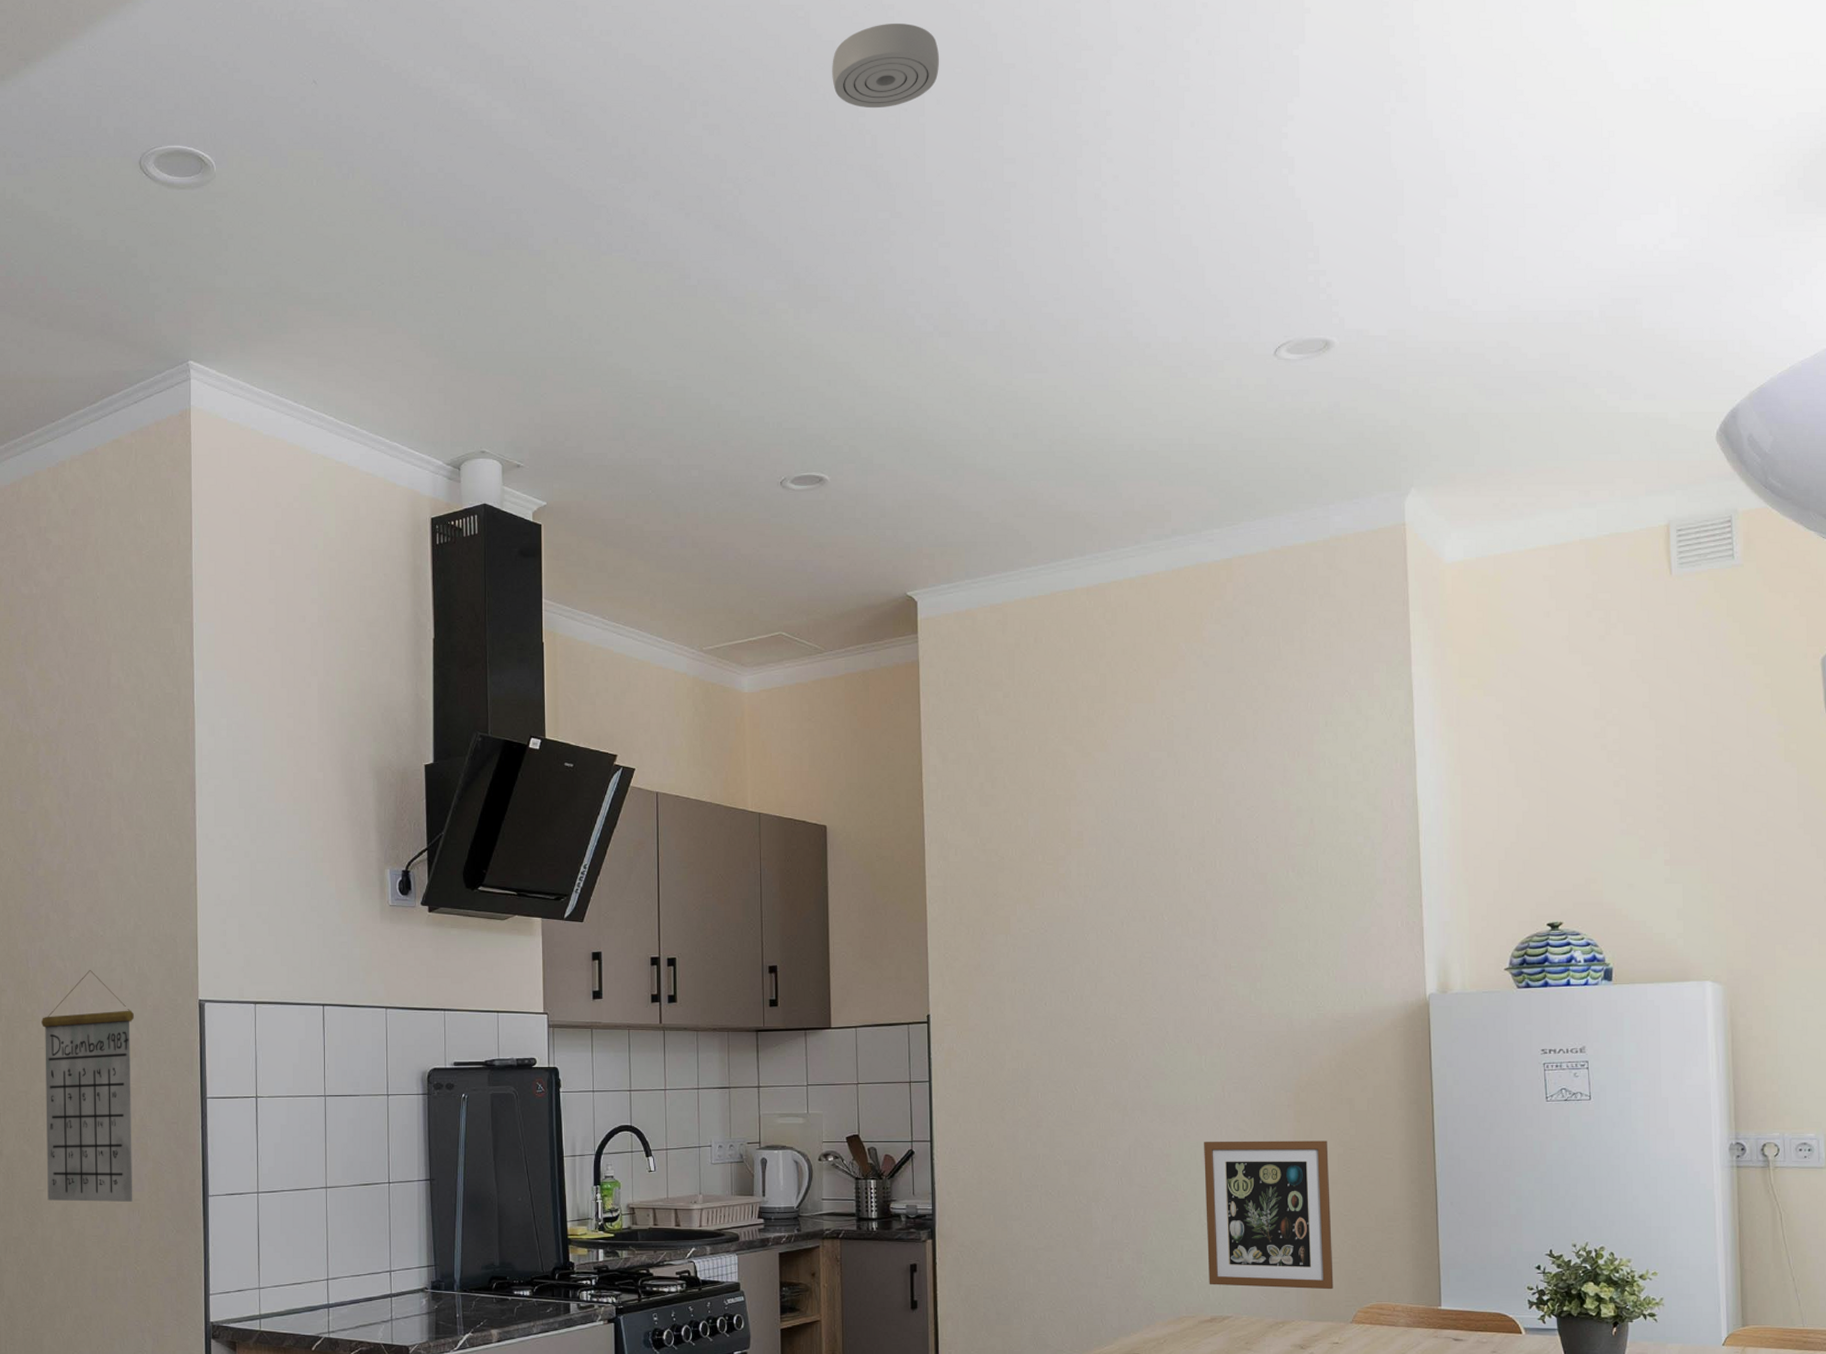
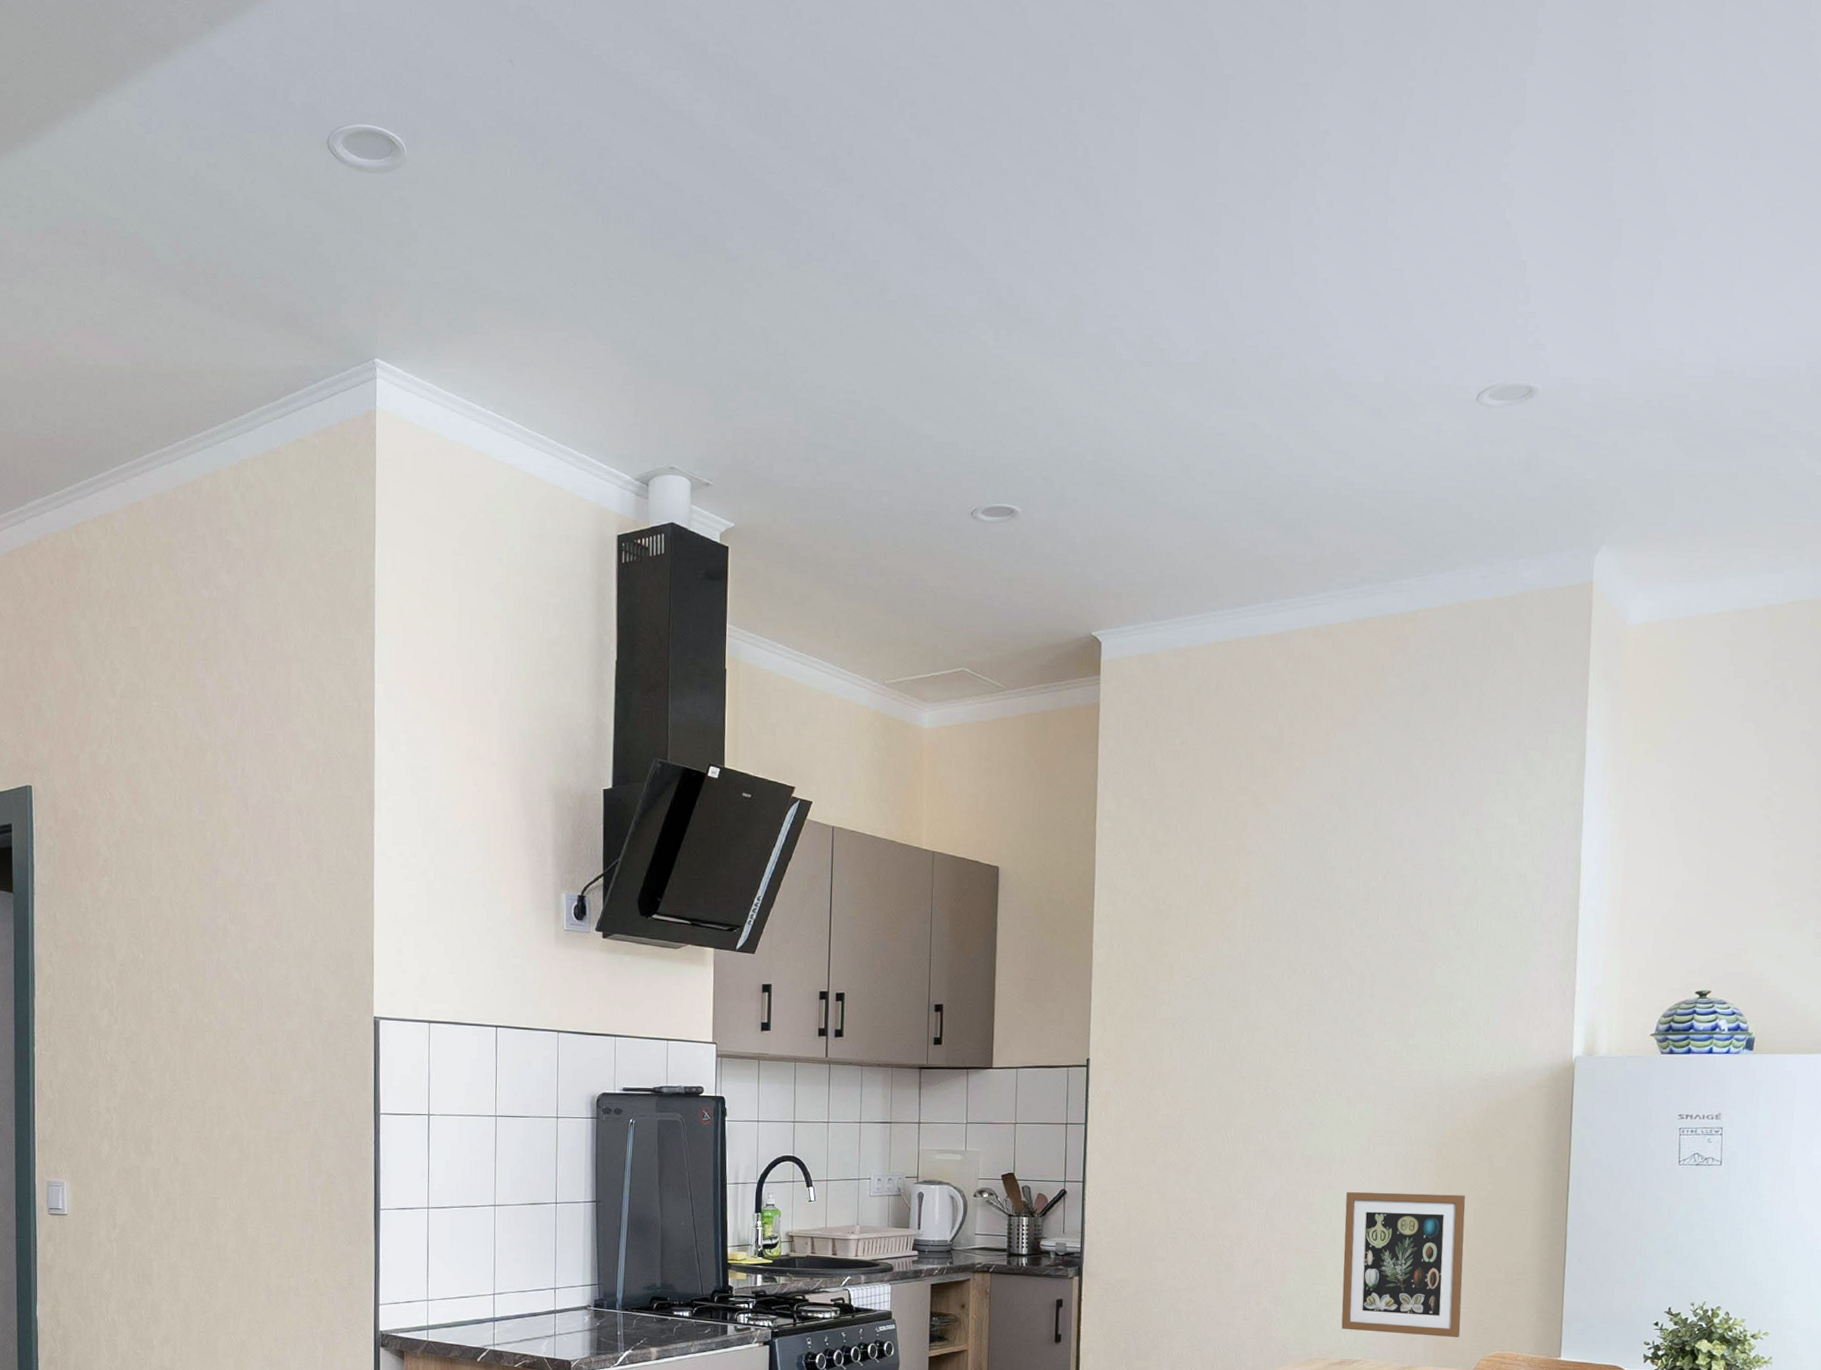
calendar: present [42,970,134,1202] -> none [218,983,310,1212]
smoke detector: present [832,24,939,109] -> none [1046,24,1158,117]

